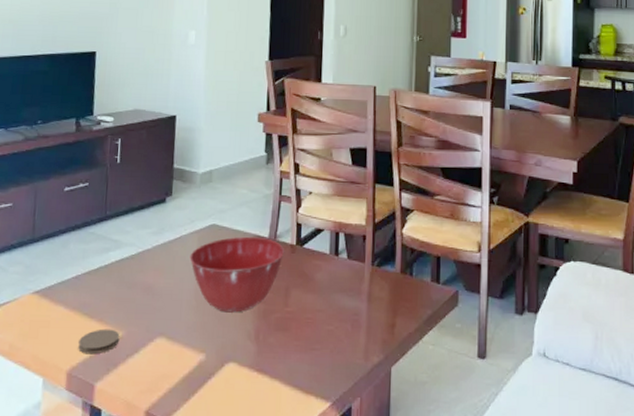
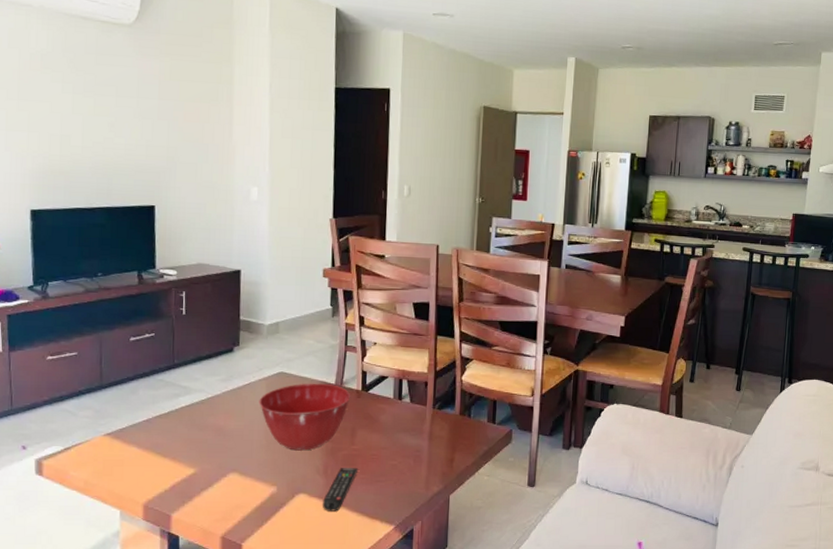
coaster: present [78,328,120,355] -> none [153,466,194,489]
remote control: none [253,333,292,384] -> present [323,468,359,511]

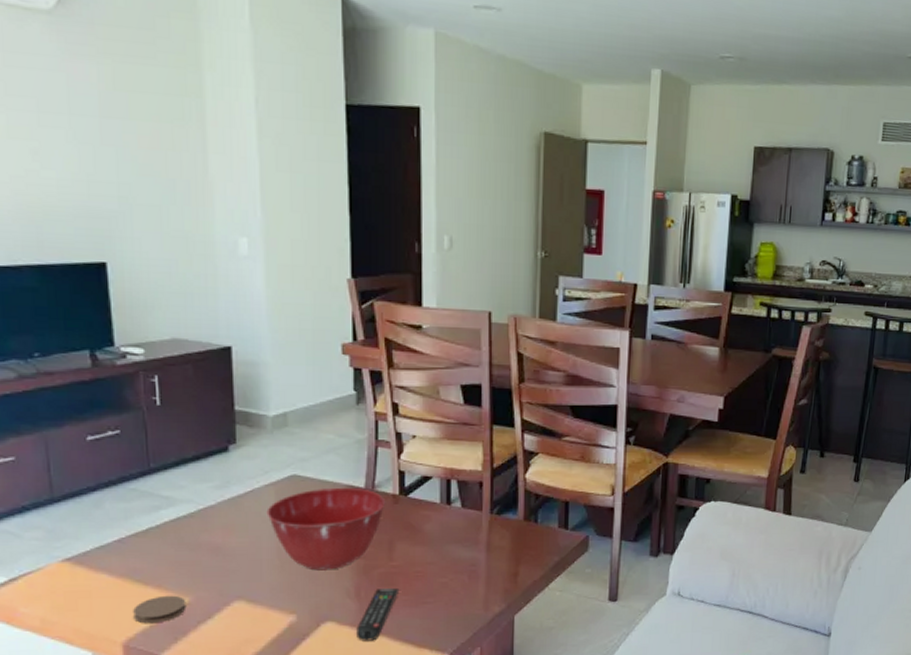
coaster: none [153,466,194,489] -> present [133,595,187,624]

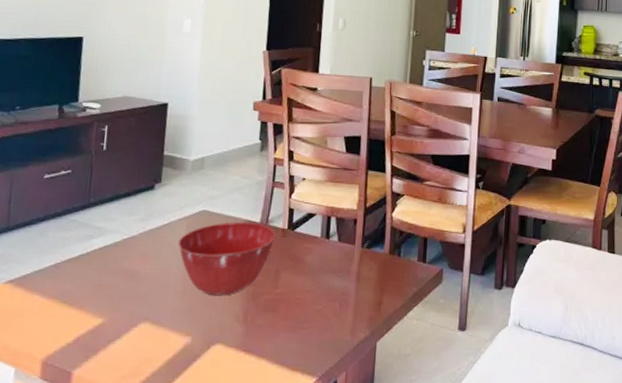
coaster: present [133,595,187,624] -> none [55,316,101,342]
remote control: present [356,588,400,641] -> none [240,314,281,364]

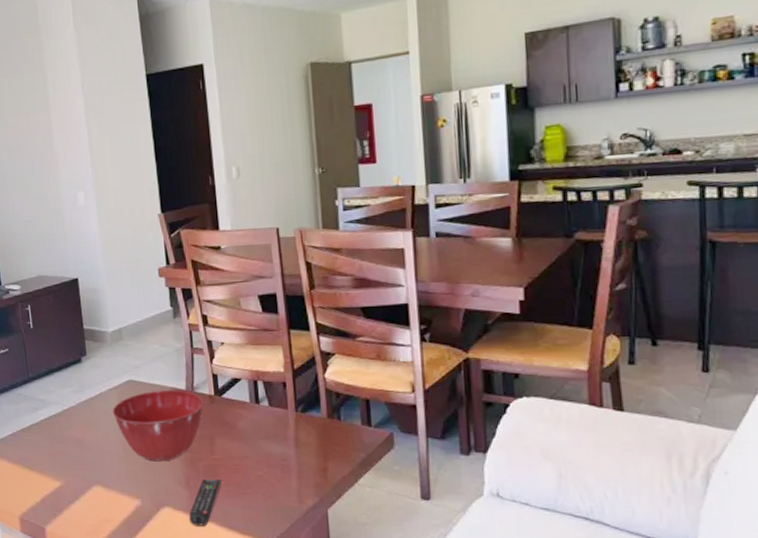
remote control: none [240,314,281,364] -> present [189,479,222,526]

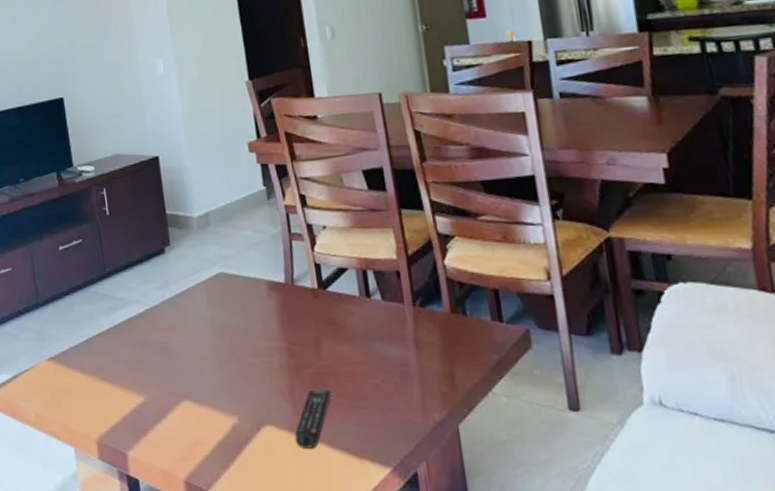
mixing bowl: present [112,389,204,462] -> none [201,283,307,370]

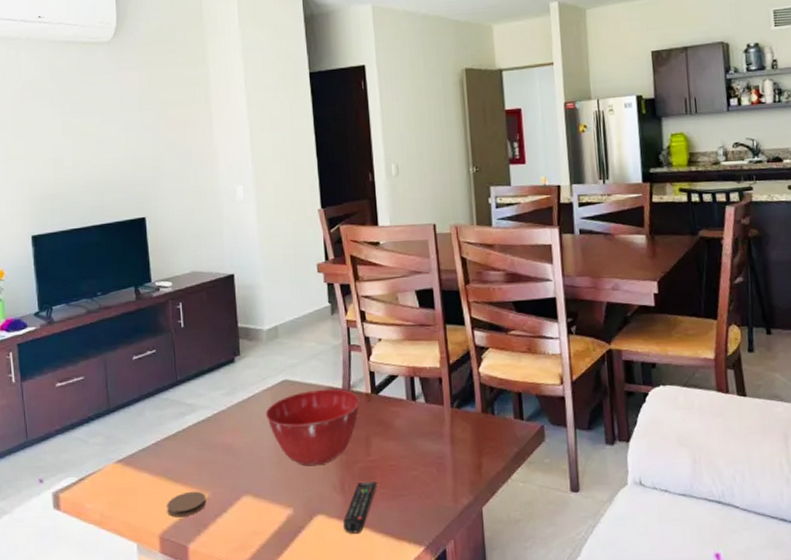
coaster: none [102,393,144,422] -> present [167,491,207,518]
mixing bowl: none [201,283,307,370] -> present [265,388,361,466]

